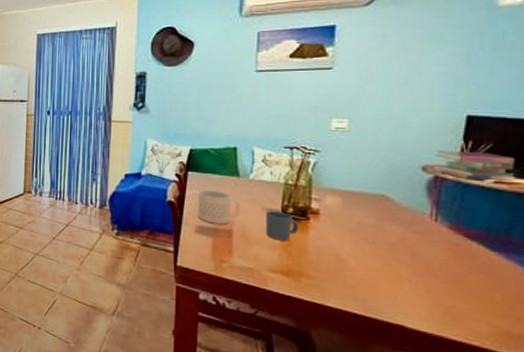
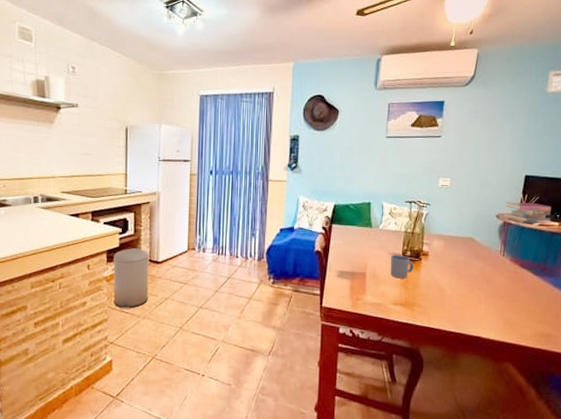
mug: present [197,189,239,225] -> none [339,239,371,269]

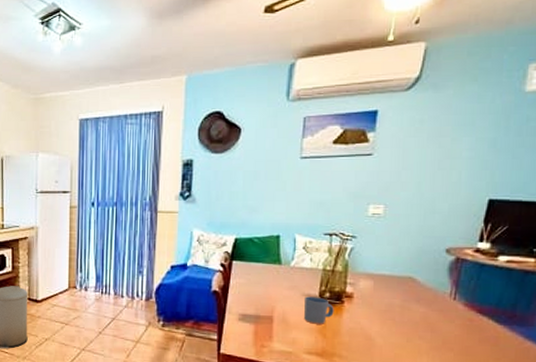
books: present [504,201,551,224] -> none [456,232,525,260]

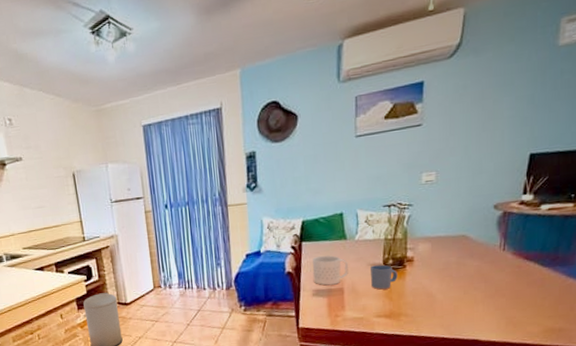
mug: none [240,278,280,312] -> present [312,255,348,286]

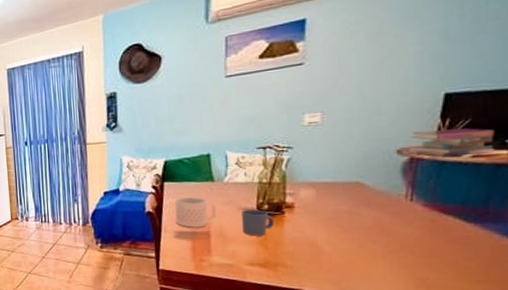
books: none [503,184,564,210] -> present [410,128,494,157]

